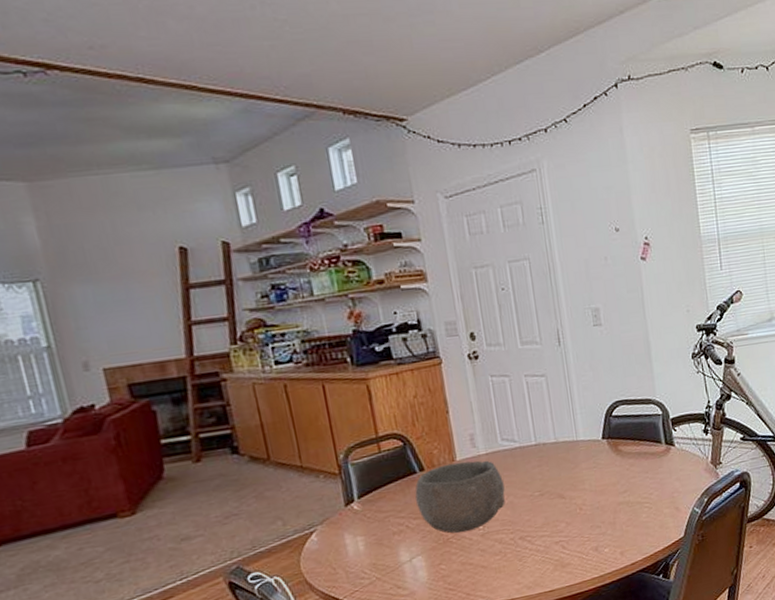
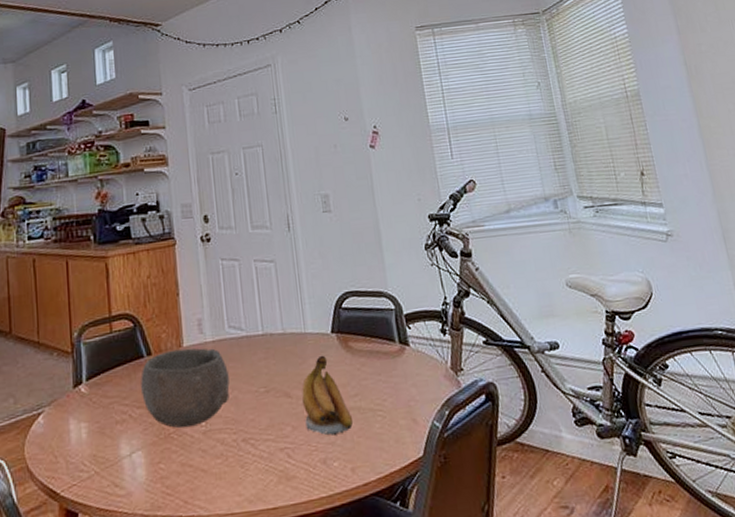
banana: none [574,459,622,527] -> present [302,355,353,436]

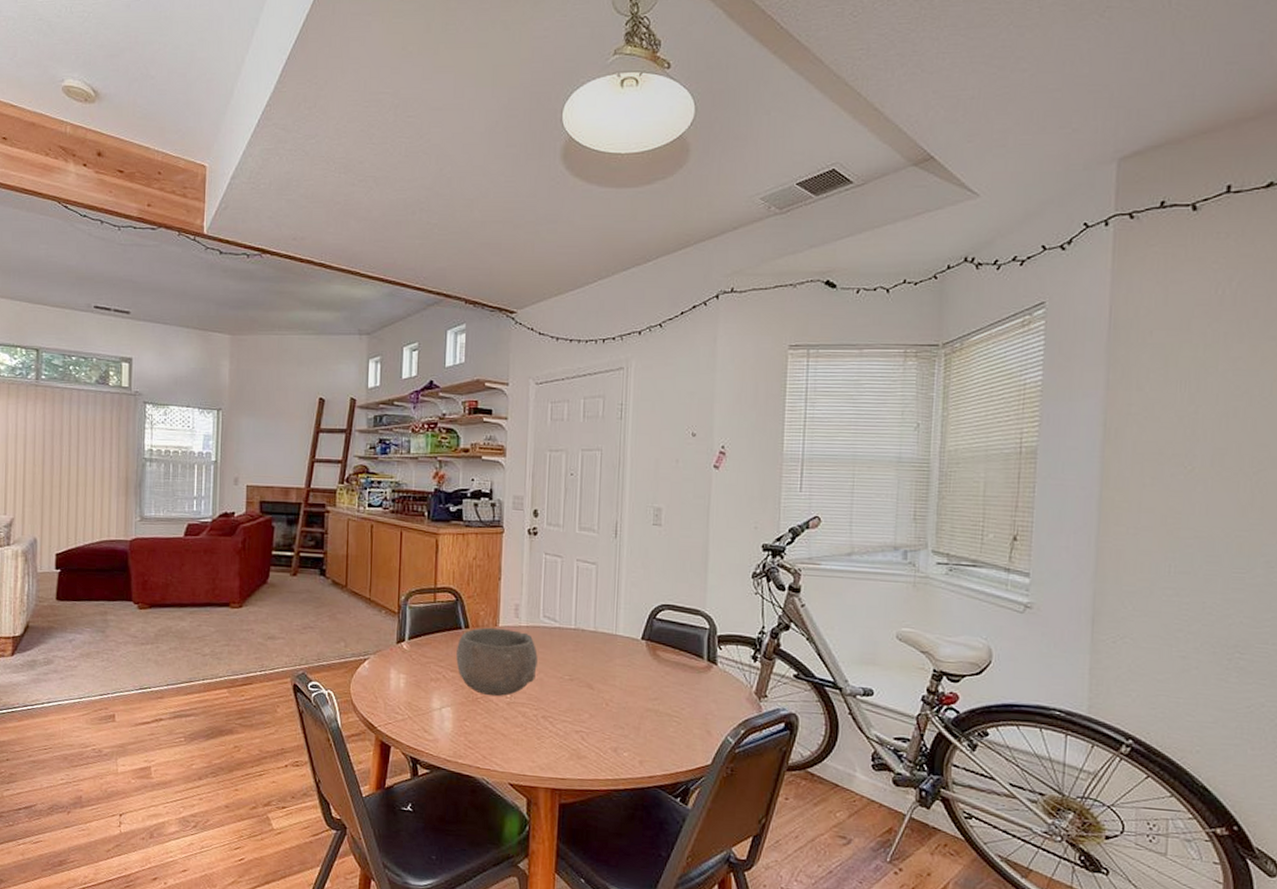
banana: present [302,355,353,436] -> none [603,657,648,730]

